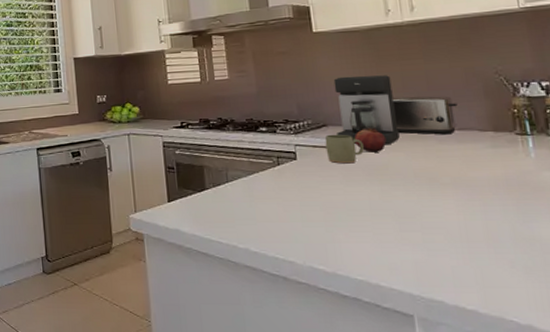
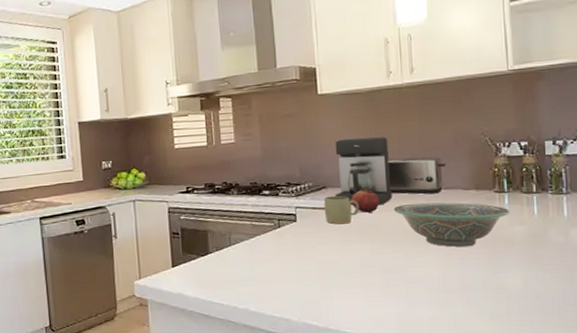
decorative bowl: none [403,143,537,192] -> present [394,202,511,247]

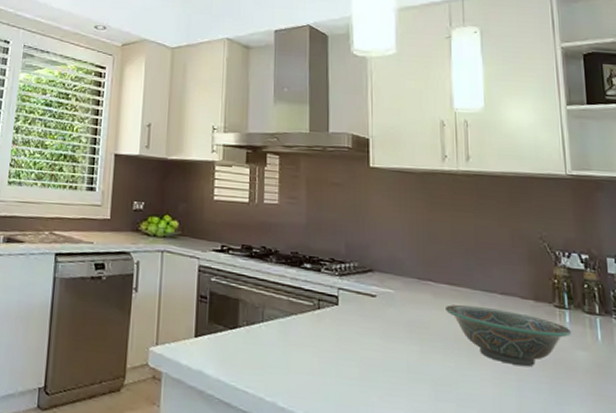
mug: present [324,195,359,224] -> none [369,281,407,317]
coffee maker: present [335,137,392,204] -> none [382,219,444,300]
fruit: present [350,188,380,213] -> none [398,279,431,308]
toaster: present [387,157,446,194] -> none [440,249,502,298]

